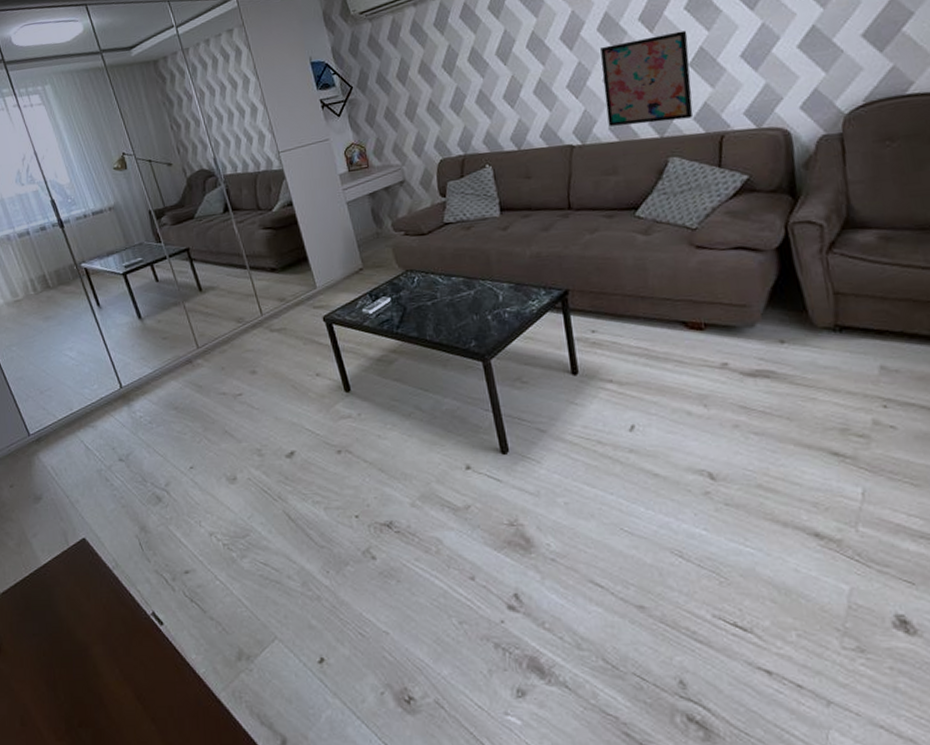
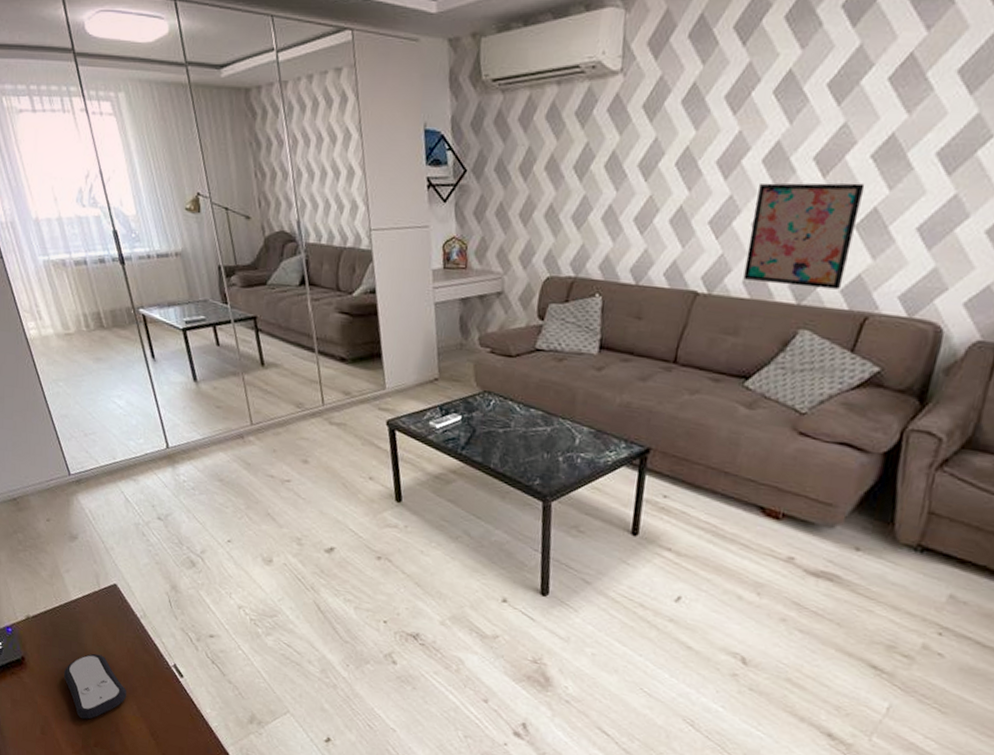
remote control: none [39,619,108,698] -> present [63,653,127,719]

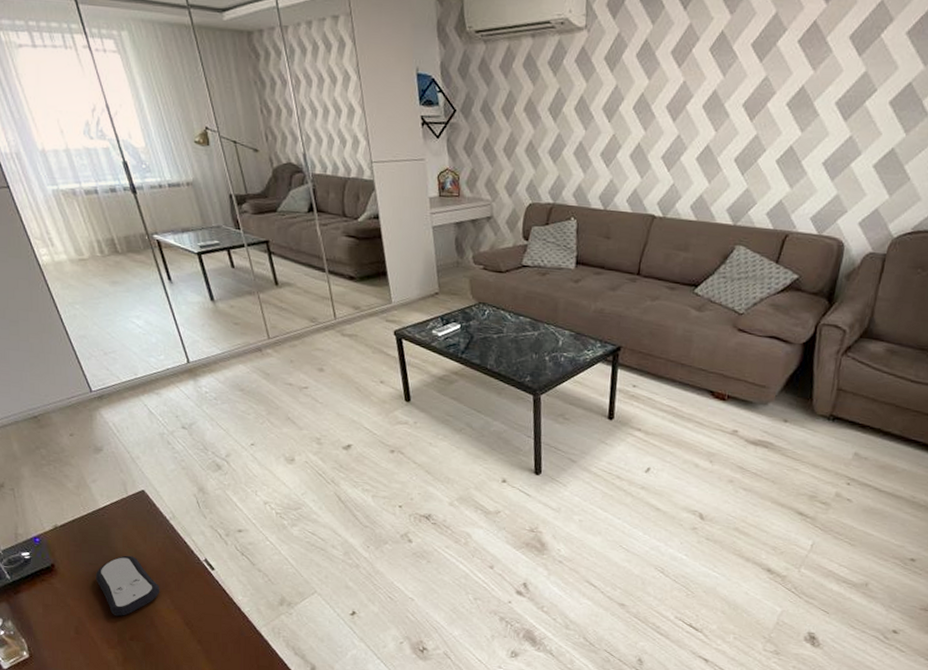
wall art: present [743,182,865,290] -> none [691,124,783,213]

